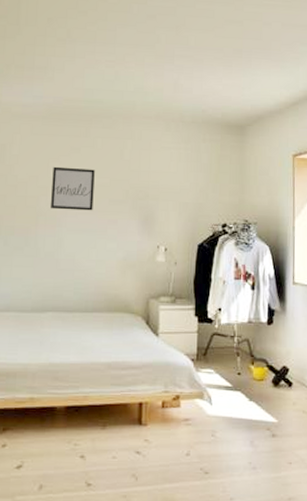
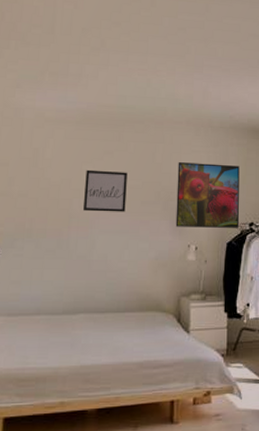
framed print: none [144,159,212,229] -> present [175,162,240,228]

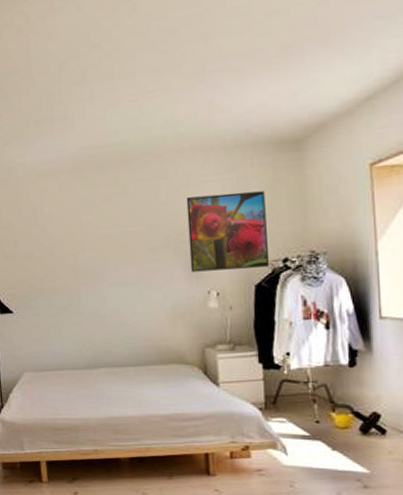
wall art: present [83,169,127,212] -> none [86,218,133,266]

